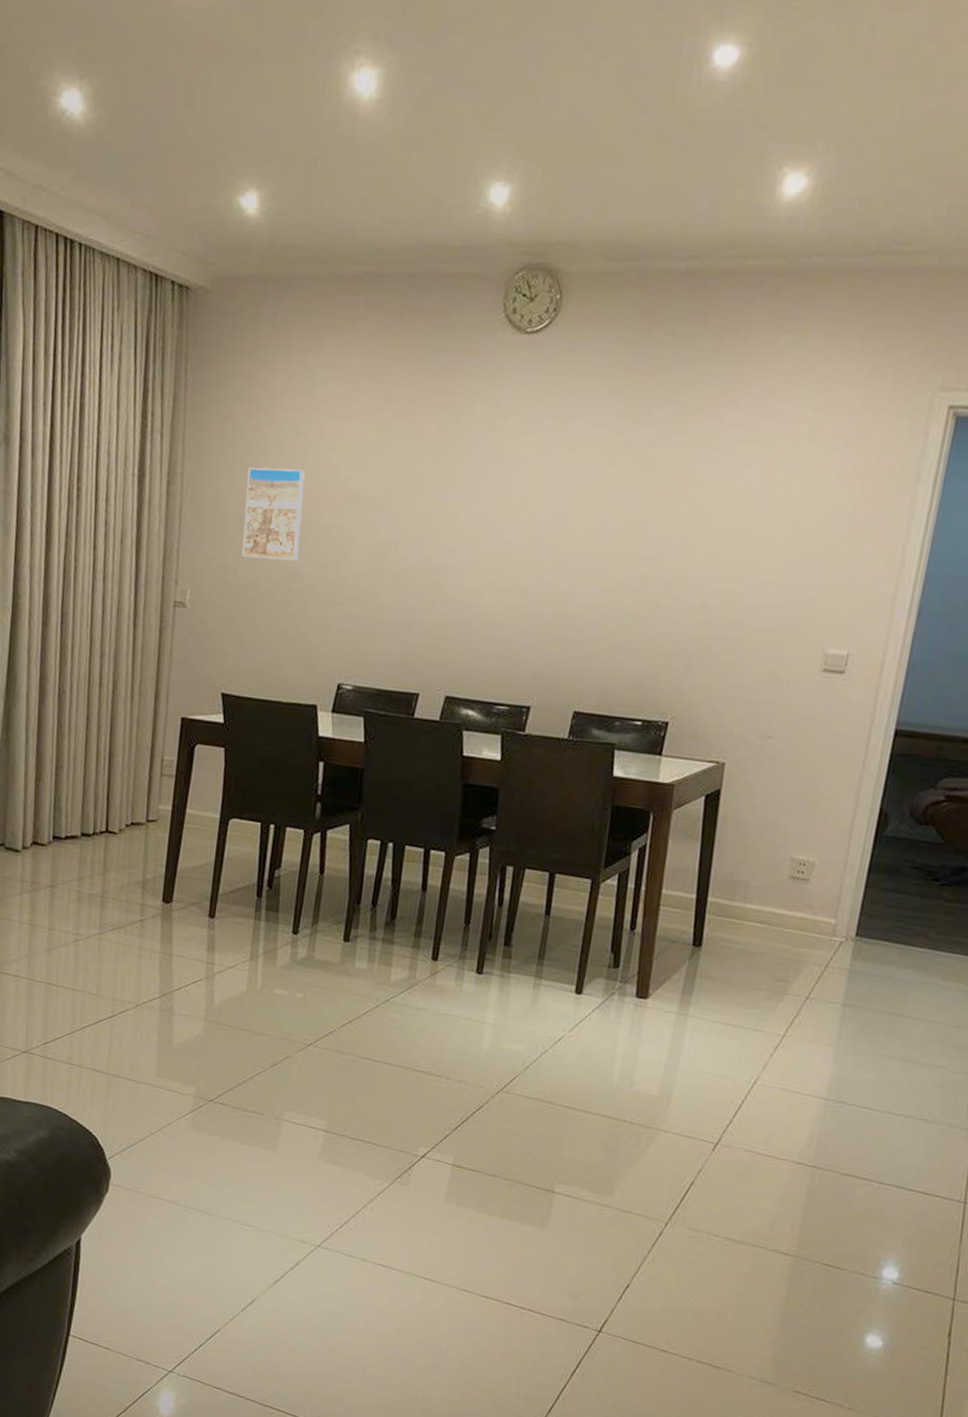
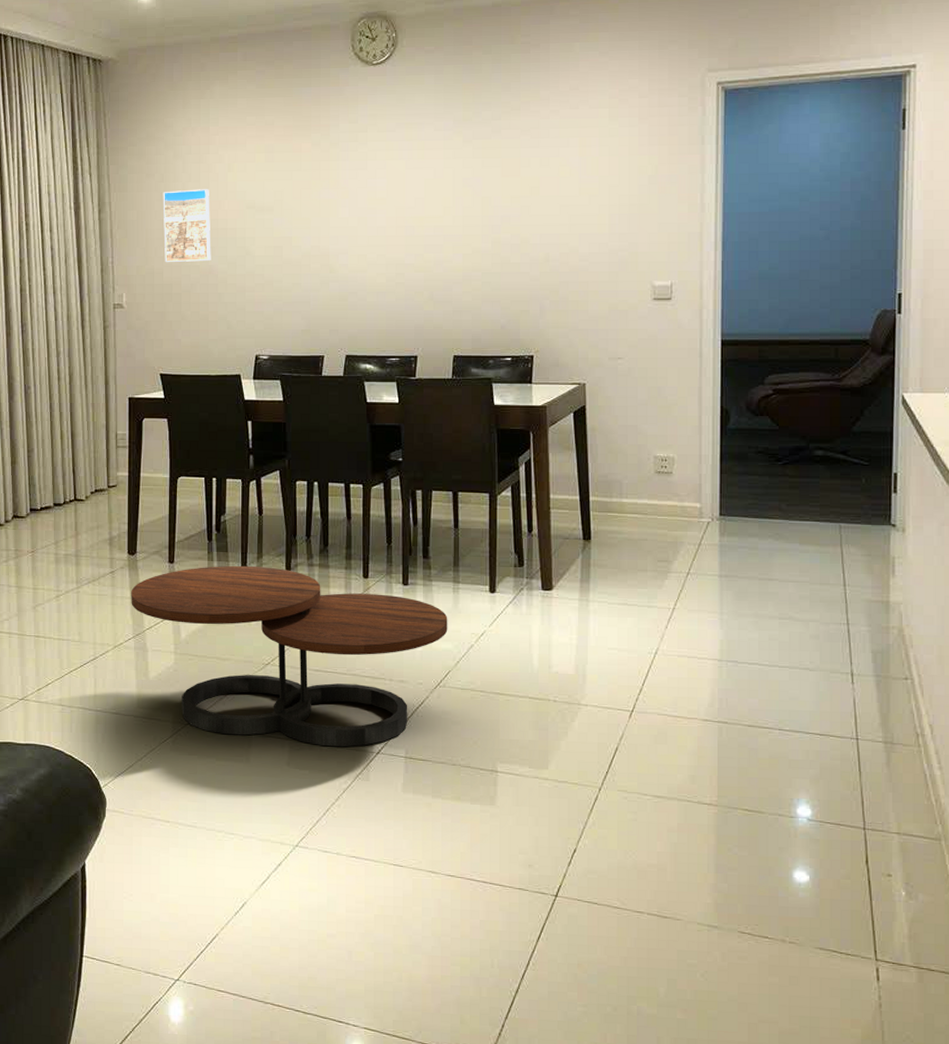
coffee table: none [160,926,523,1147] -> present [131,565,448,747]

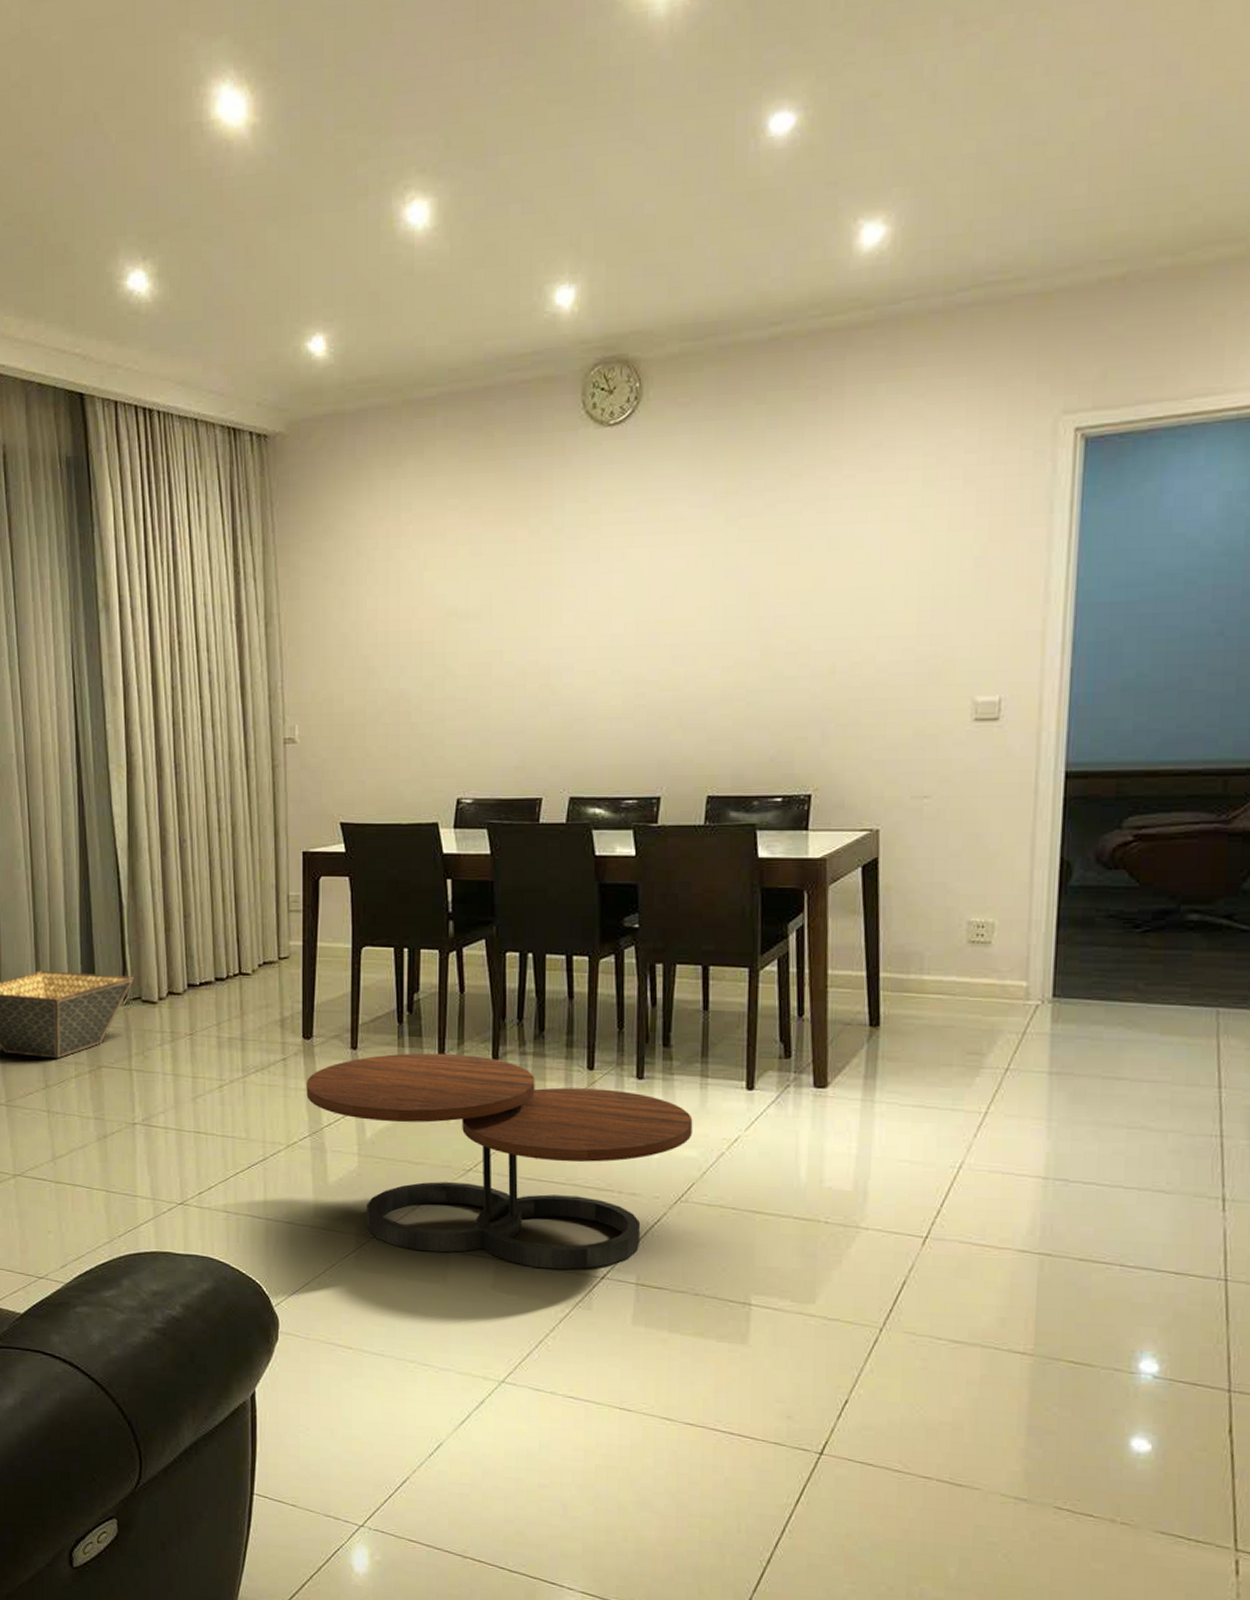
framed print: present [163,189,211,263] -> none [343,593,403,687]

